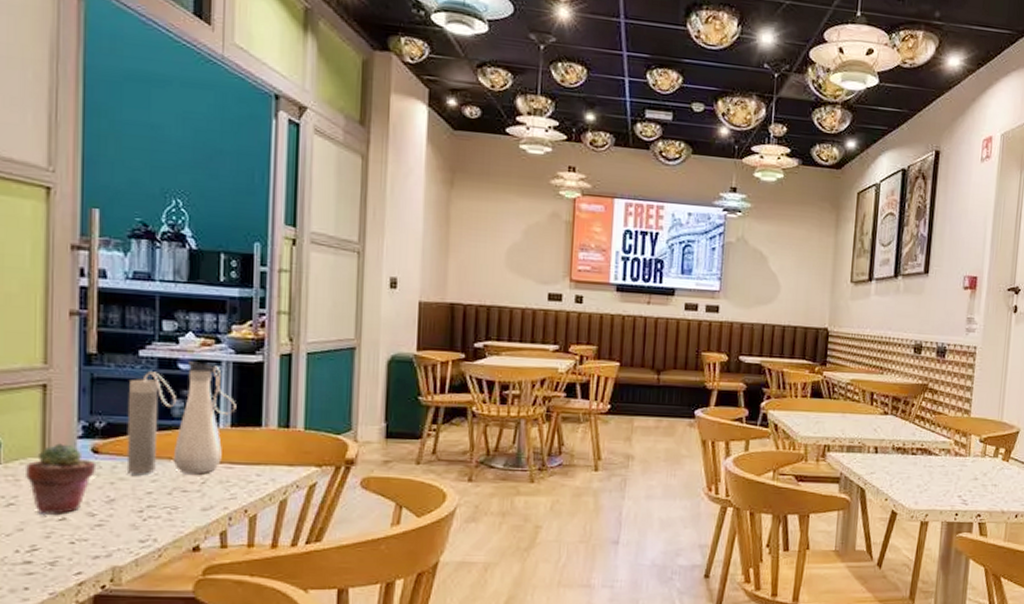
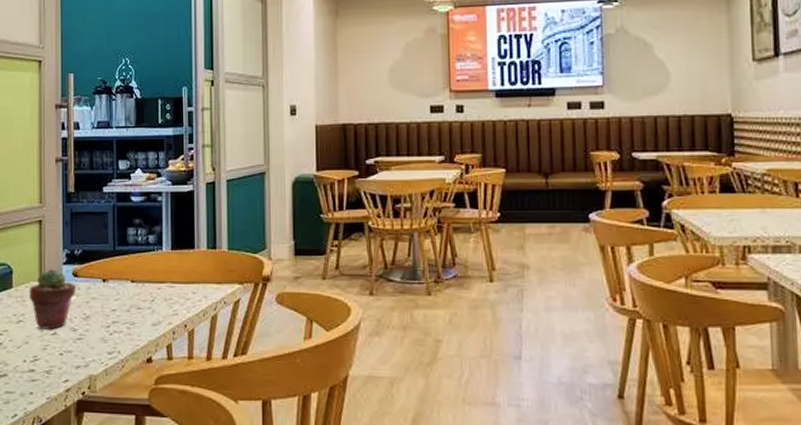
water bottle: present [126,361,237,475] -> none [96,194,175,294]

